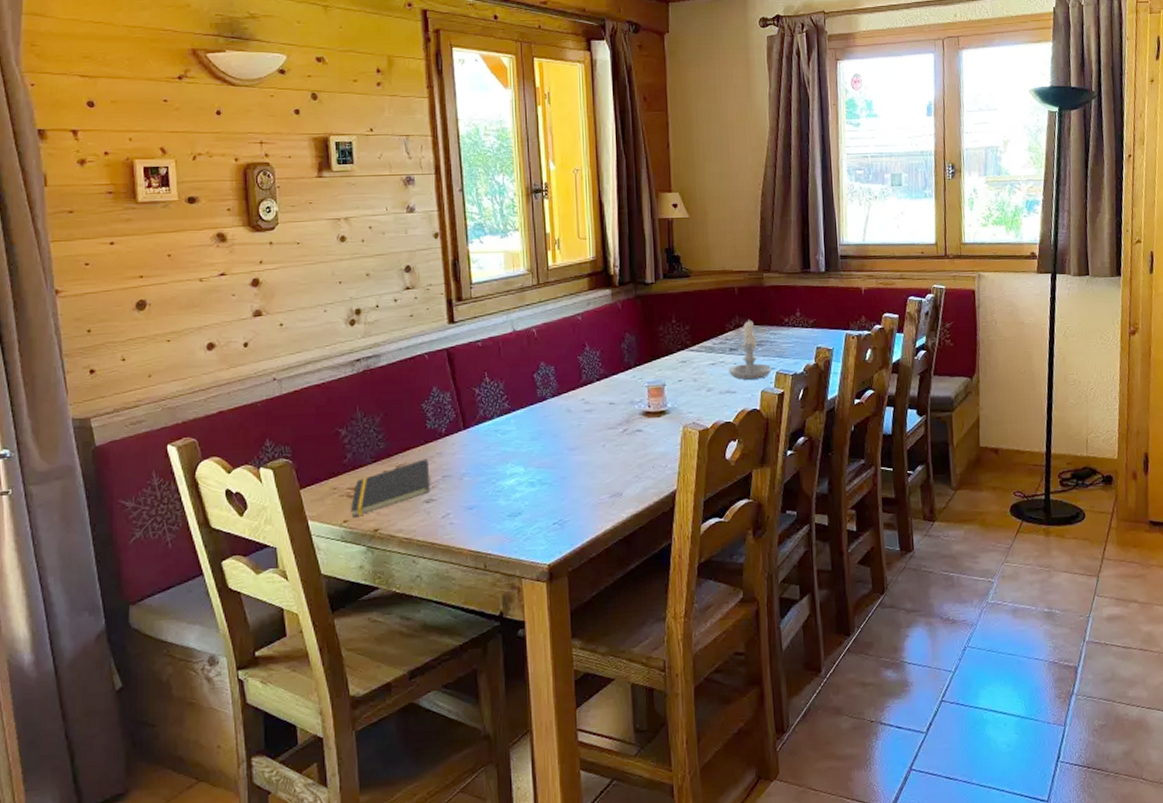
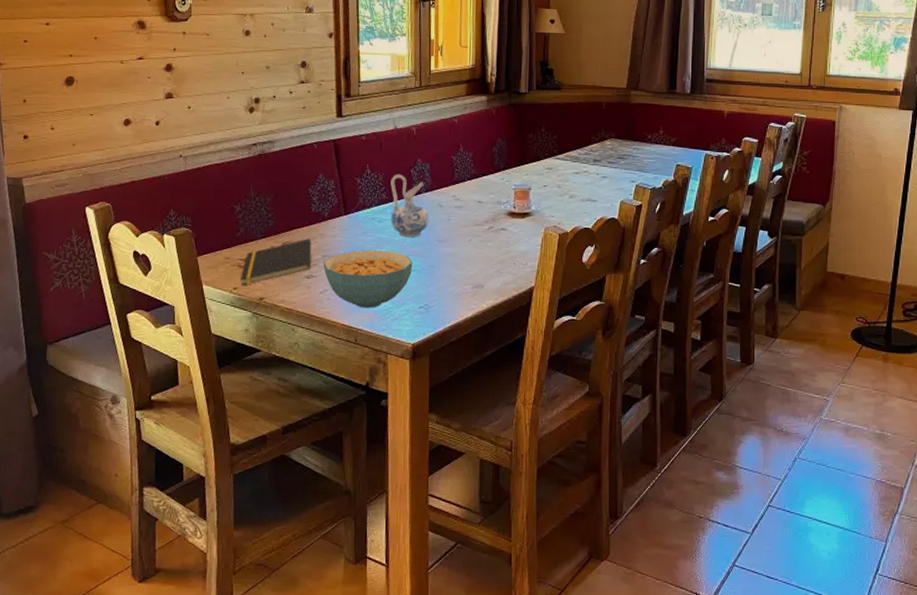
cereal bowl: none [444,464,543,530] -> present [323,250,413,309]
ceramic pitcher: none [512,380,558,448] -> present [390,174,429,237]
candle: present [729,319,771,380] -> none [591,134,631,190]

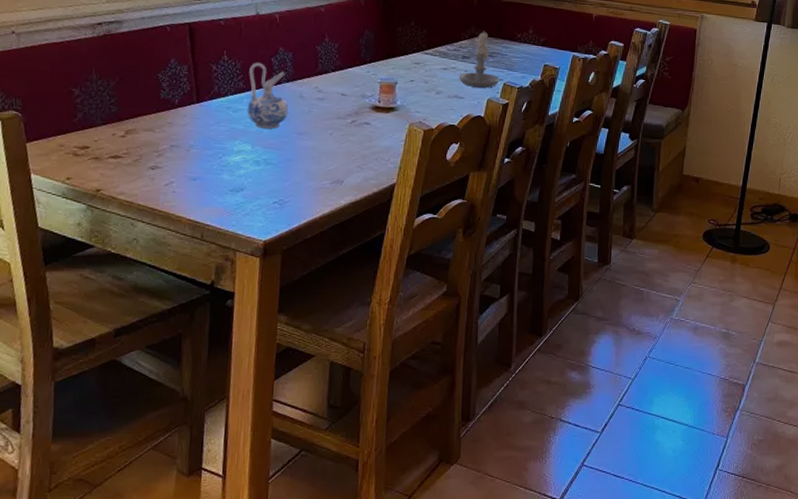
notepad: present [241,238,312,285] -> none [75,127,158,175]
cereal bowl: present [323,250,413,309] -> none [170,141,269,203]
candle: none [591,134,631,190] -> present [459,31,499,88]

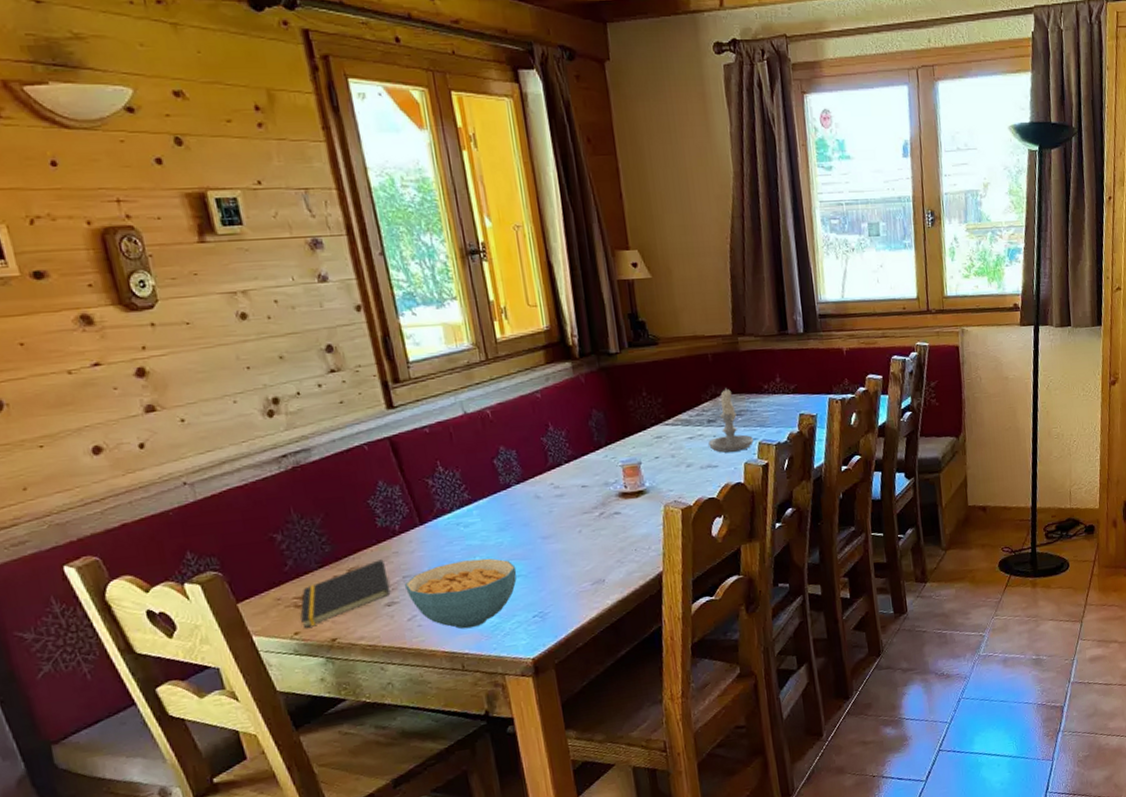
notepad: none [75,127,158,175] -> present [300,559,391,628]
cereal bowl: none [170,141,269,203] -> present [405,558,517,629]
ceramic pitcher: present [247,62,289,129] -> none [471,467,527,540]

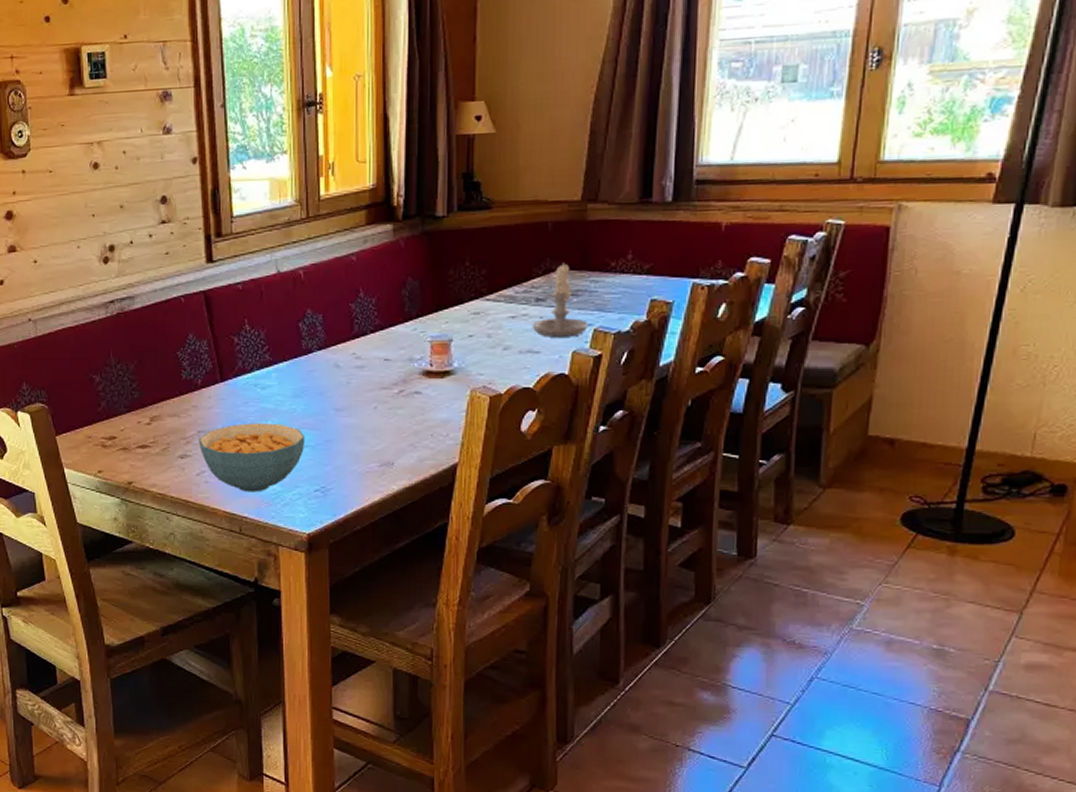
notepad: present [300,559,391,628] -> none [105,411,185,468]

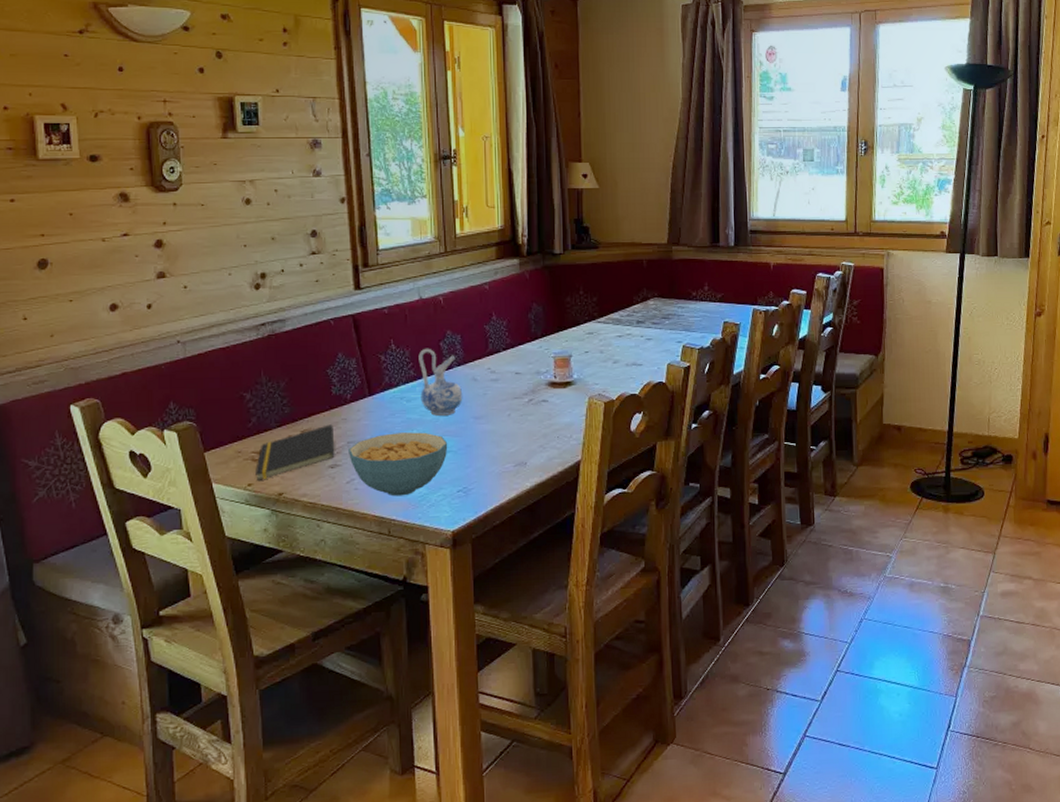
notepad: none [105,411,185,468] -> present [256,424,335,481]
ceramic pitcher: none [275,329,323,406] -> present [418,348,463,416]
candle: present [533,263,587,337] -> none [636,292,678,352]

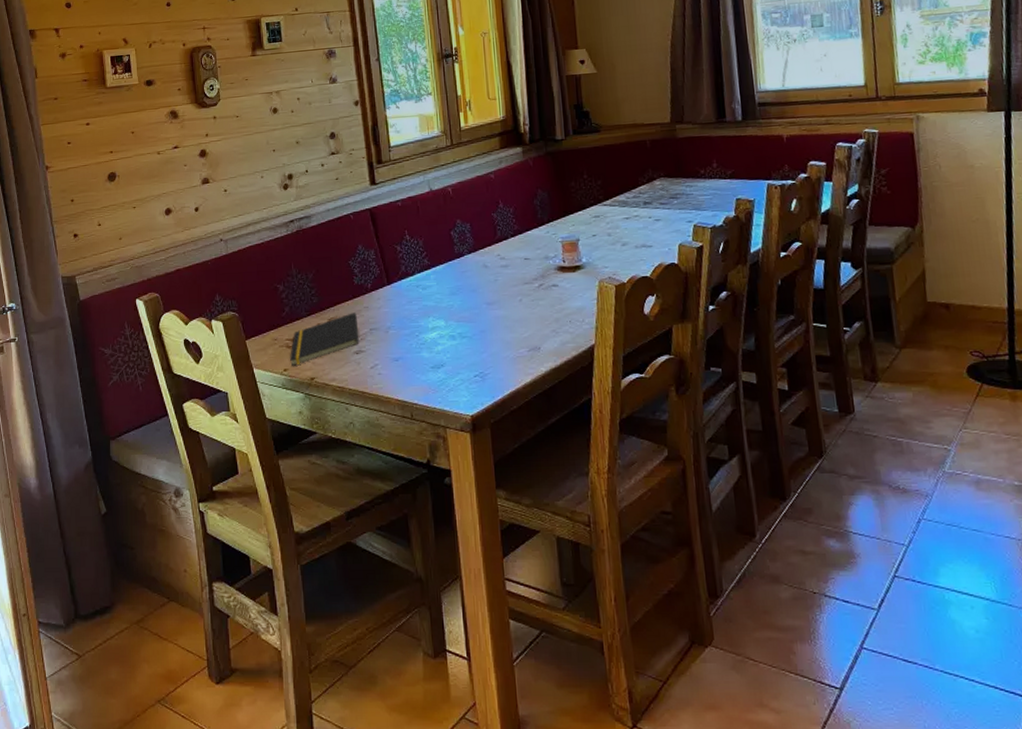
cereal bowl: present [349,432,448,497] -> none [371,318,463,381]
ceramic pitcher: present [418,348,463,416] -> none [431,237,475,302]

